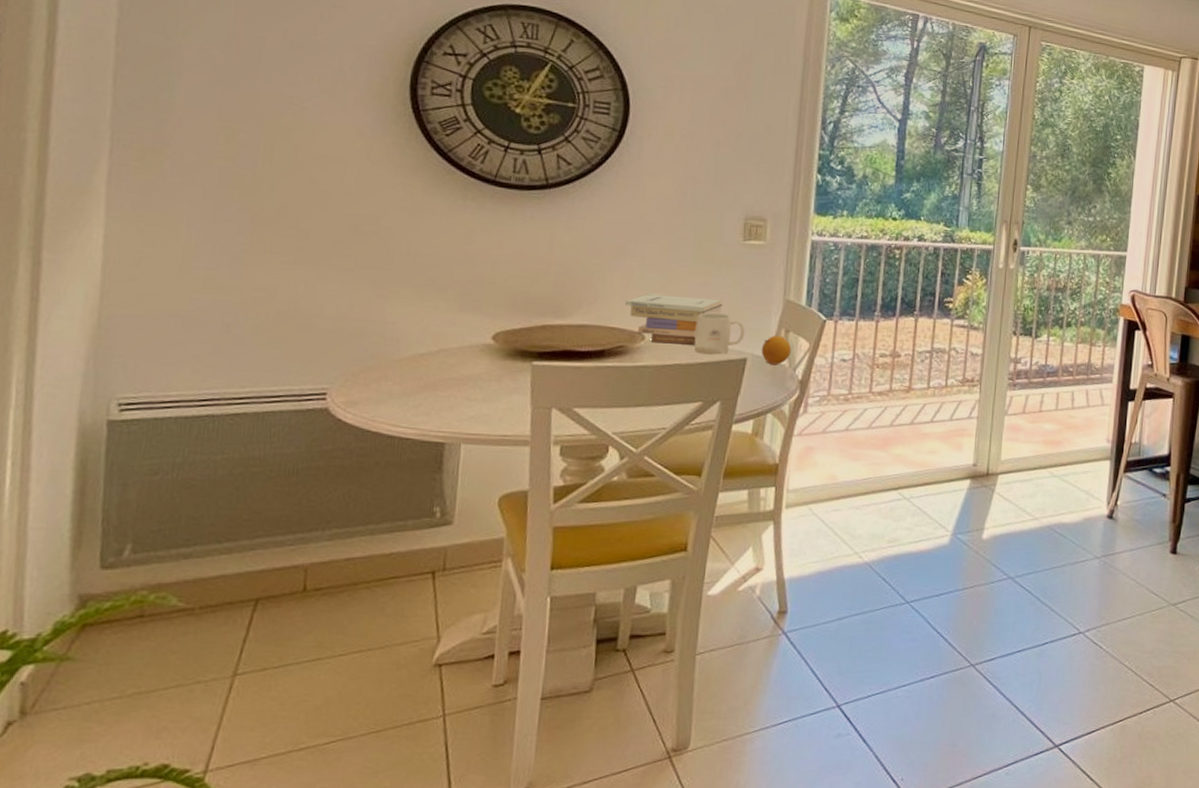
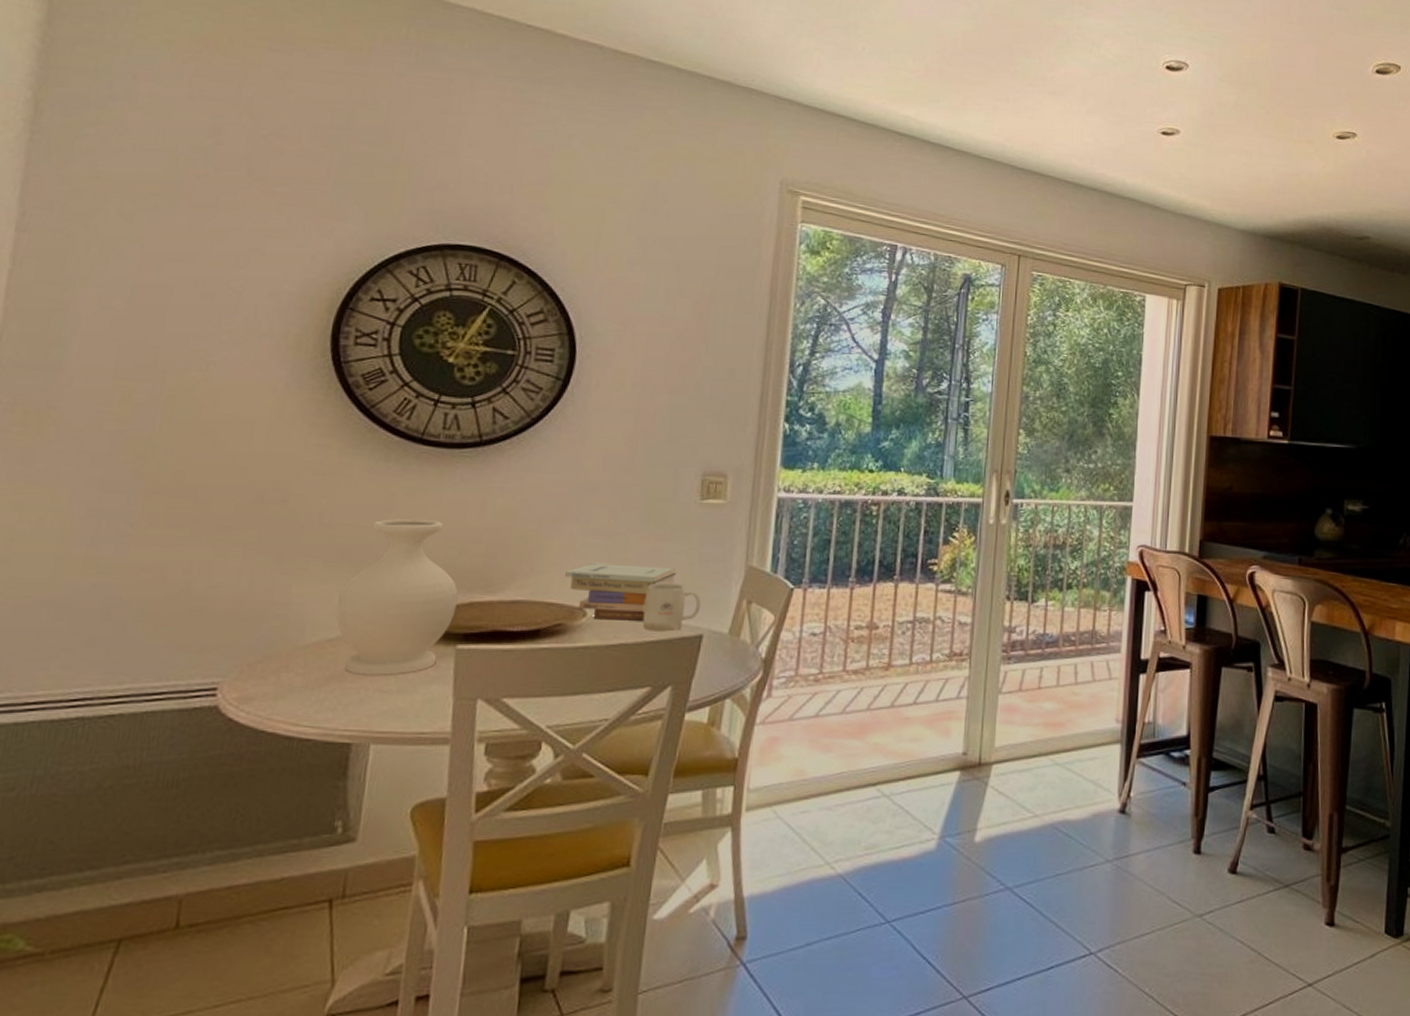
vase: none [426,251,532,387] -> present [336,519,459,677]
fruit: present [761,336,792,365] -> none [719,608,754,642]

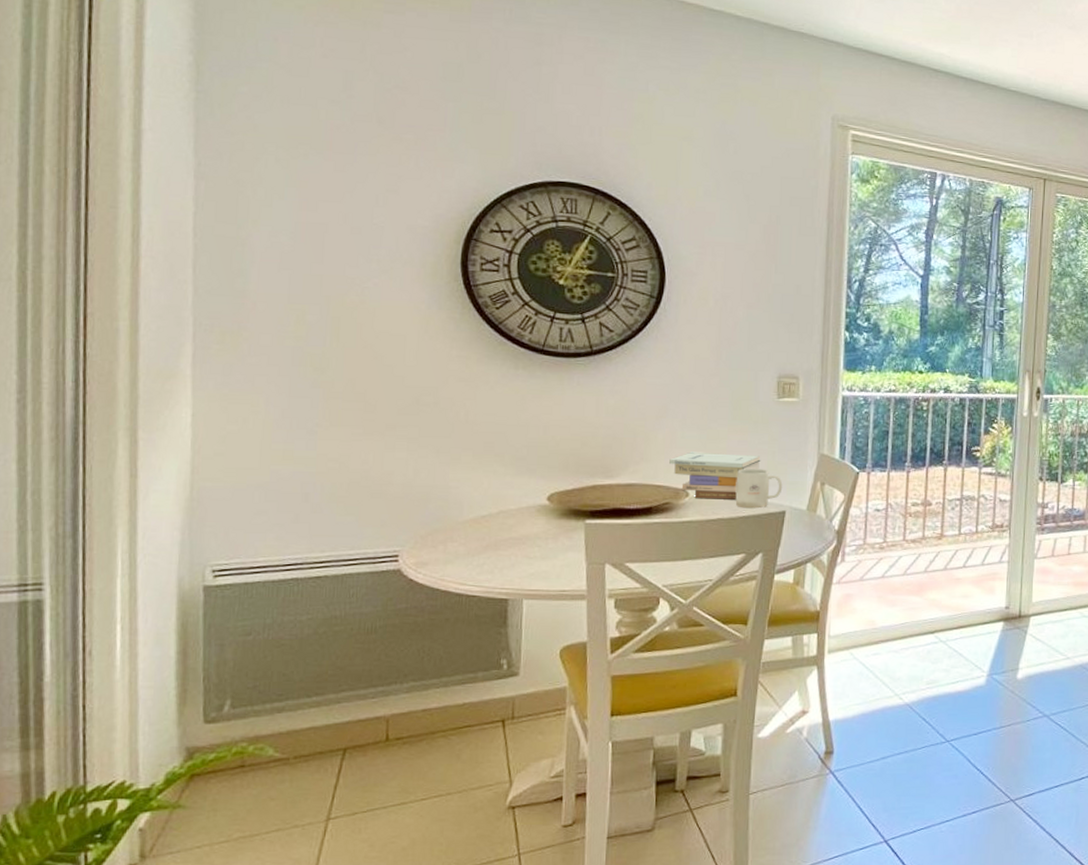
vase: present [336,519,459,677] -> none [487,417,583,546]

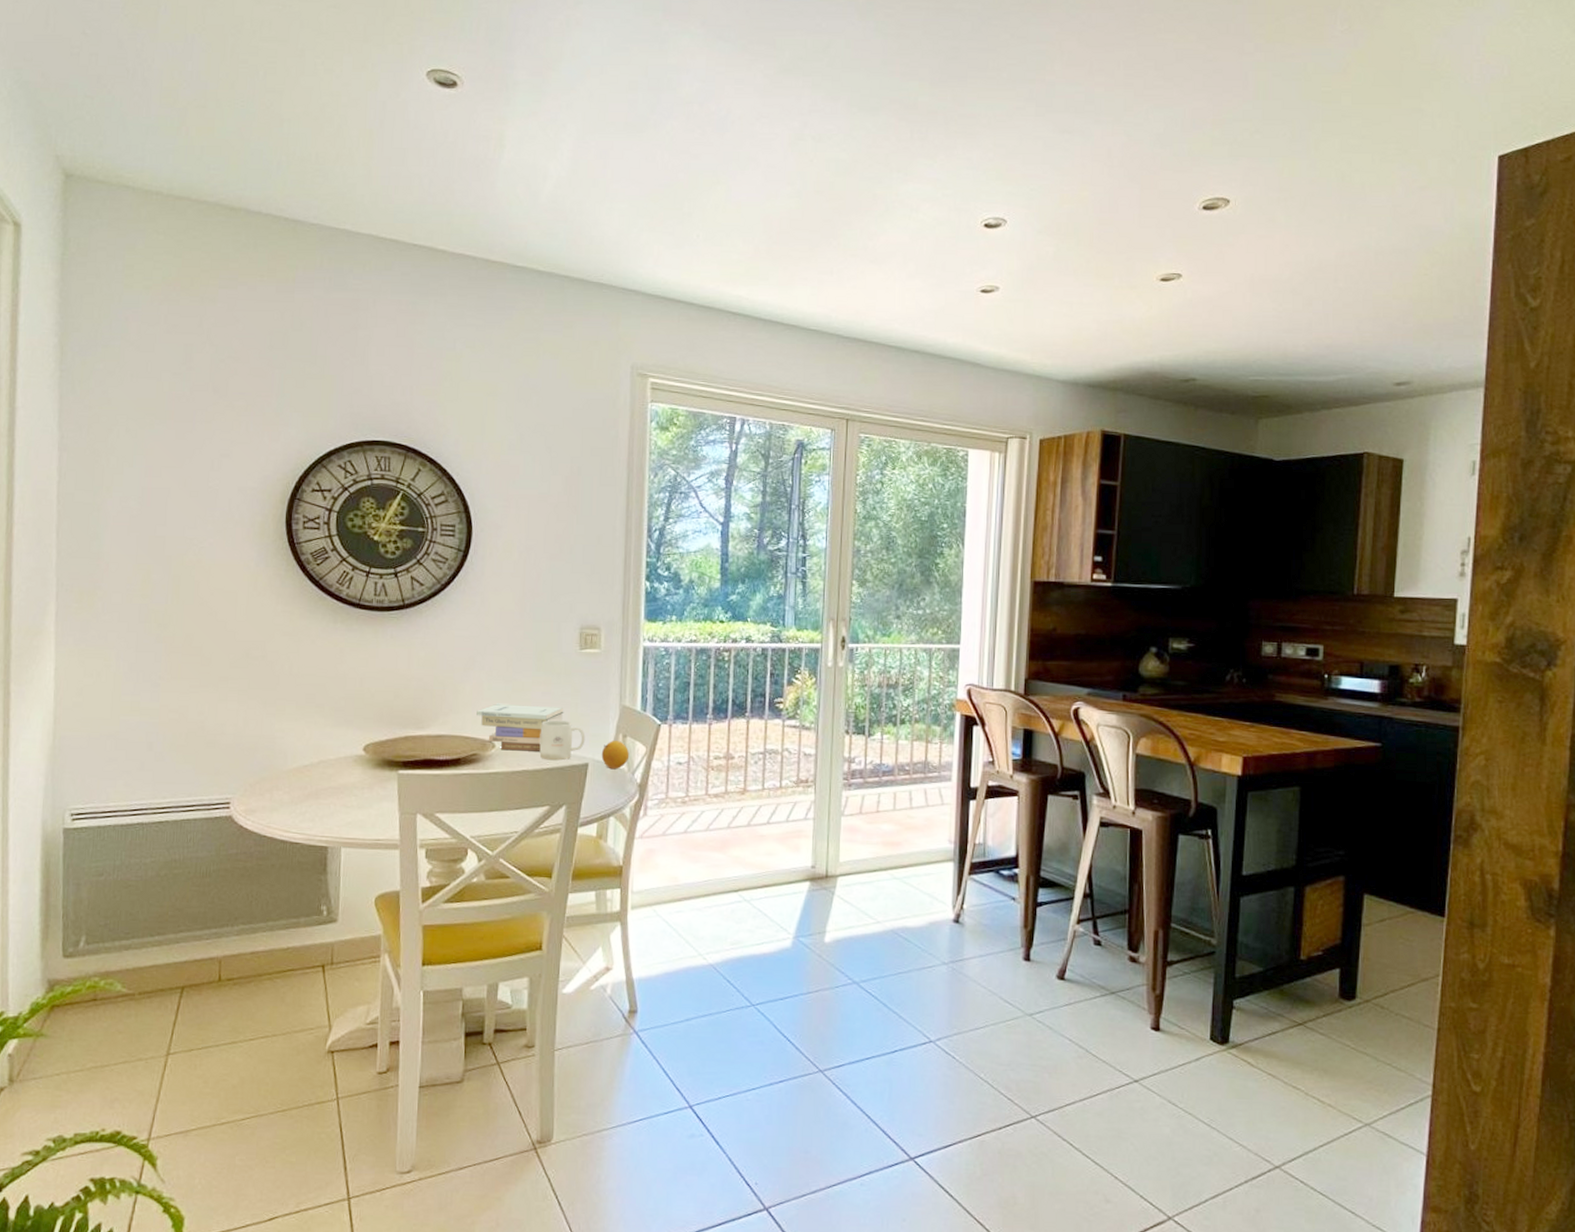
fruit: none [799,489,828,517] -> present [601,741,630,770]

